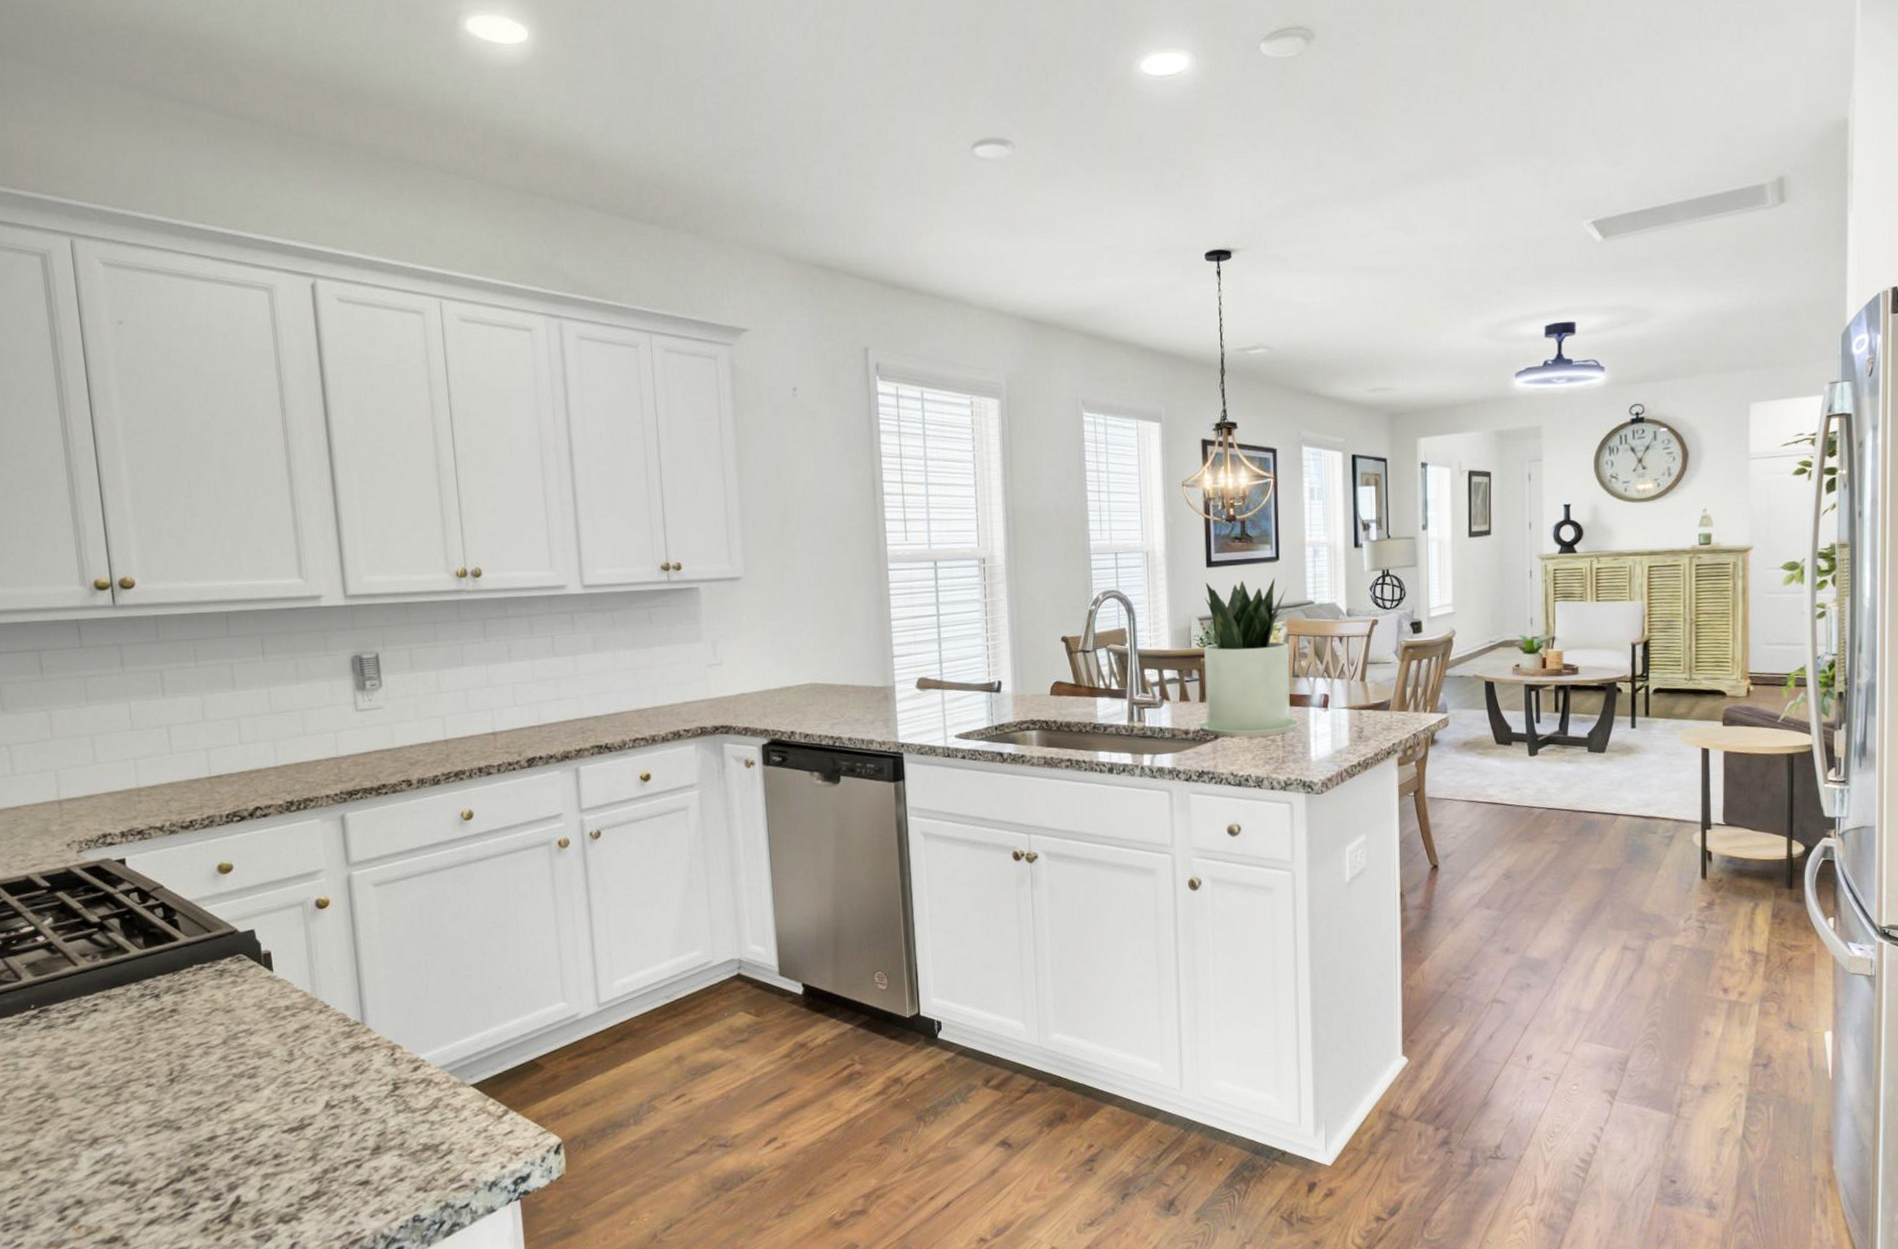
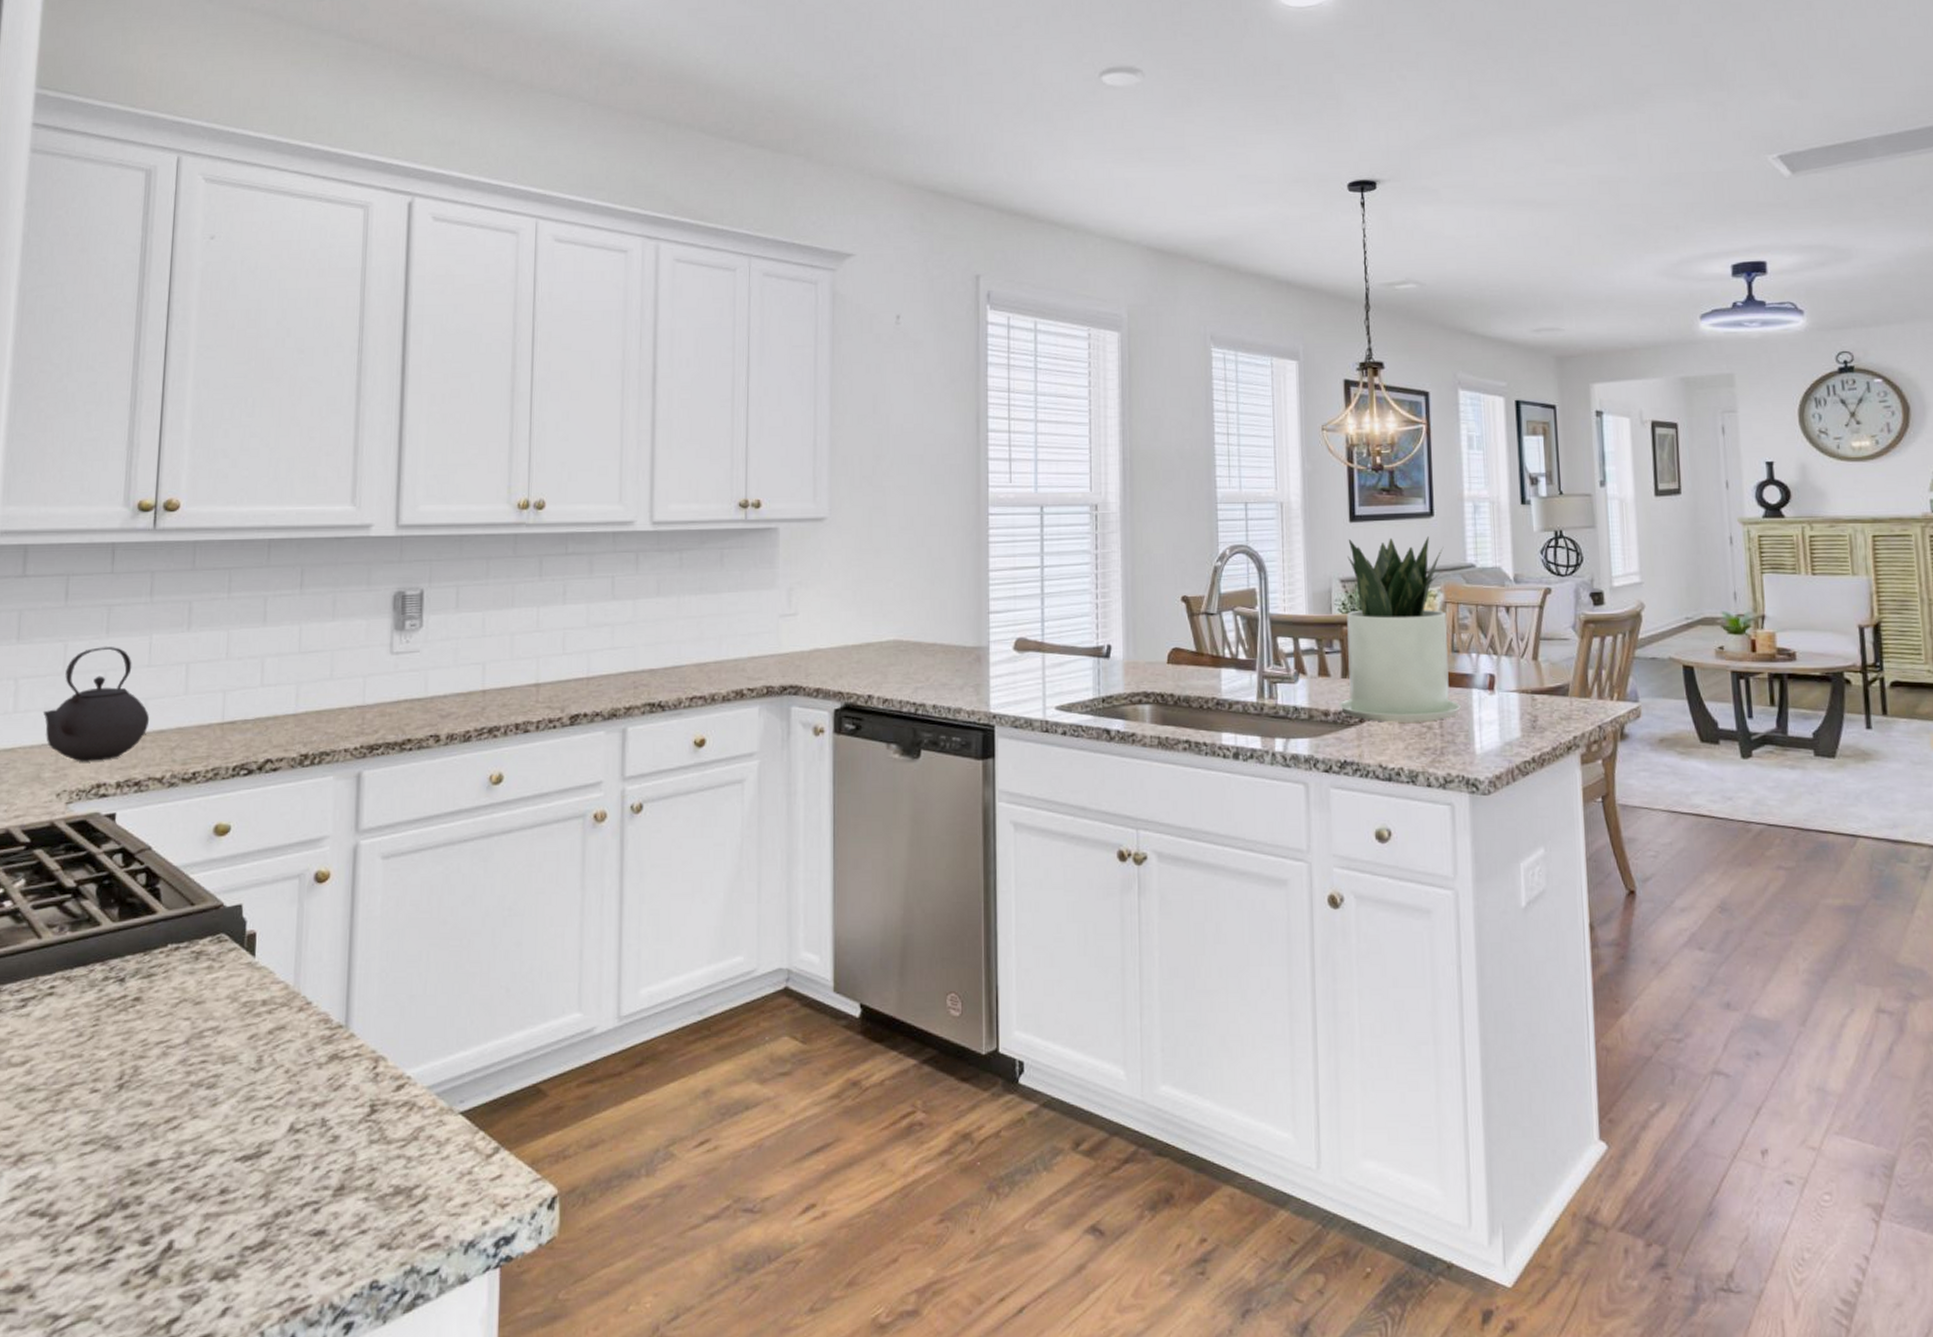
kettle: none [39,713,142,816] -> present [43,646,150,762]

